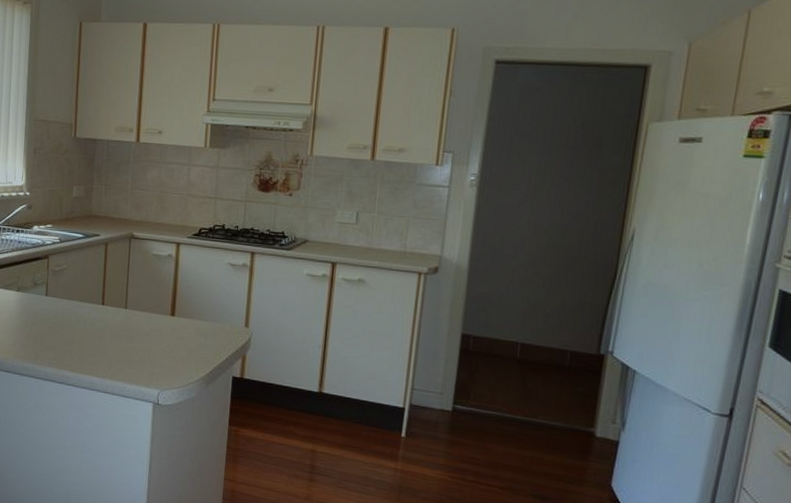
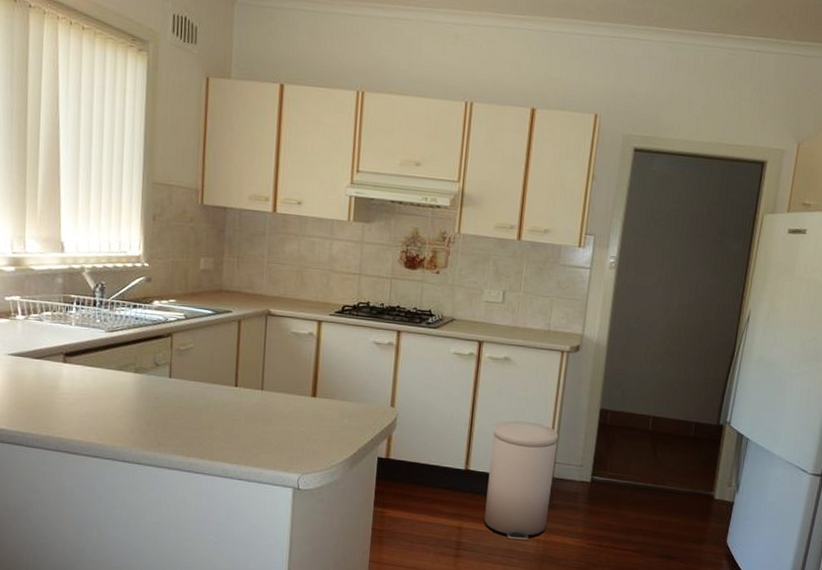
pedal bin: none [337,343,417,470] -> present [483,420,559,541]

